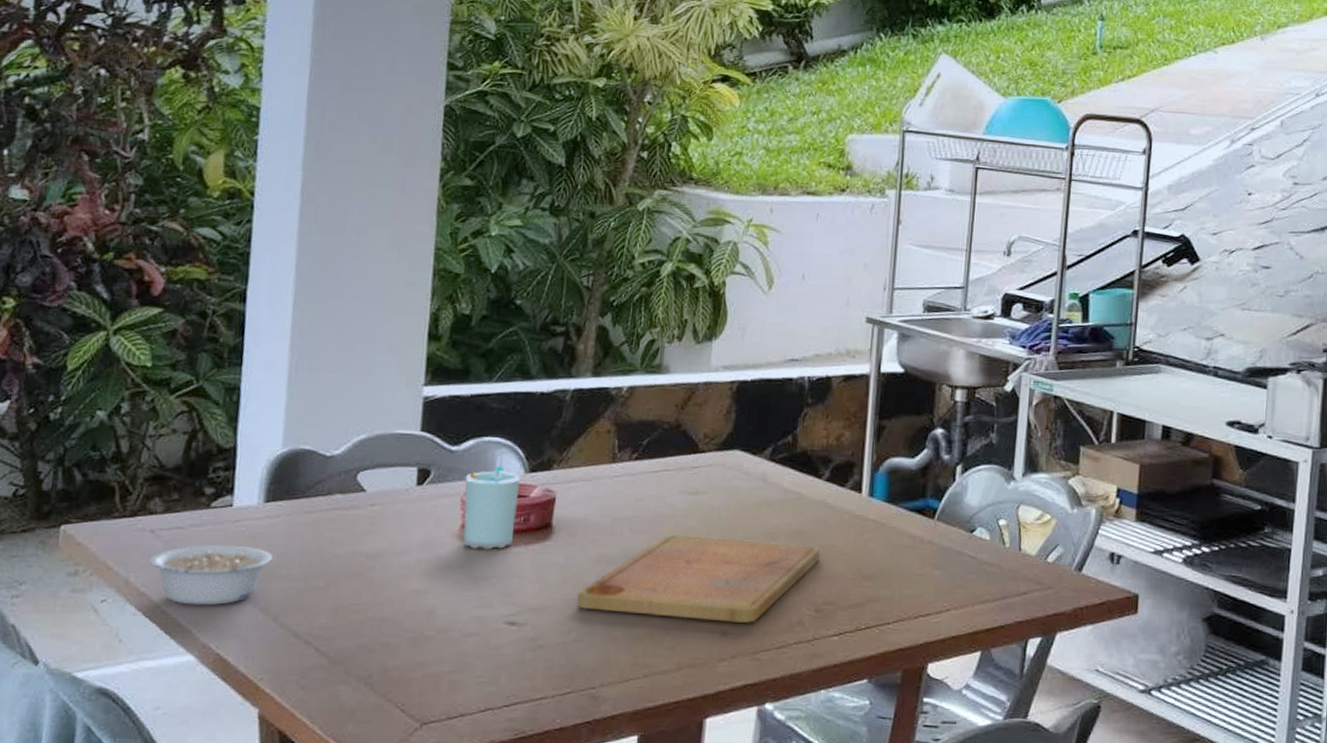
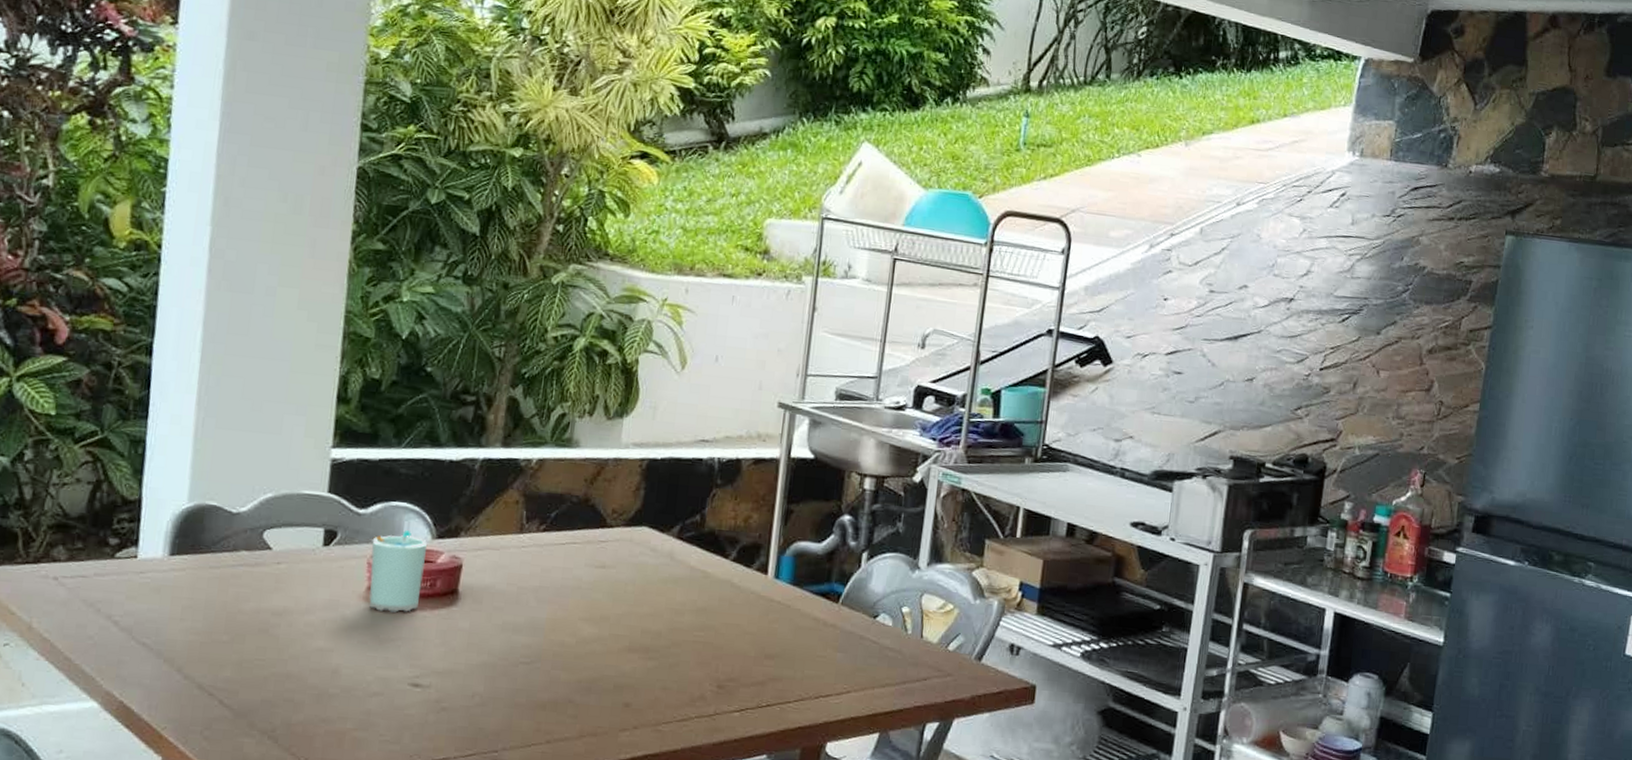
legume: present [150,545,274,606] -> none [53,594,178,654]
cutting board: present [577,534,820,624] -> none [481,606,725,697]

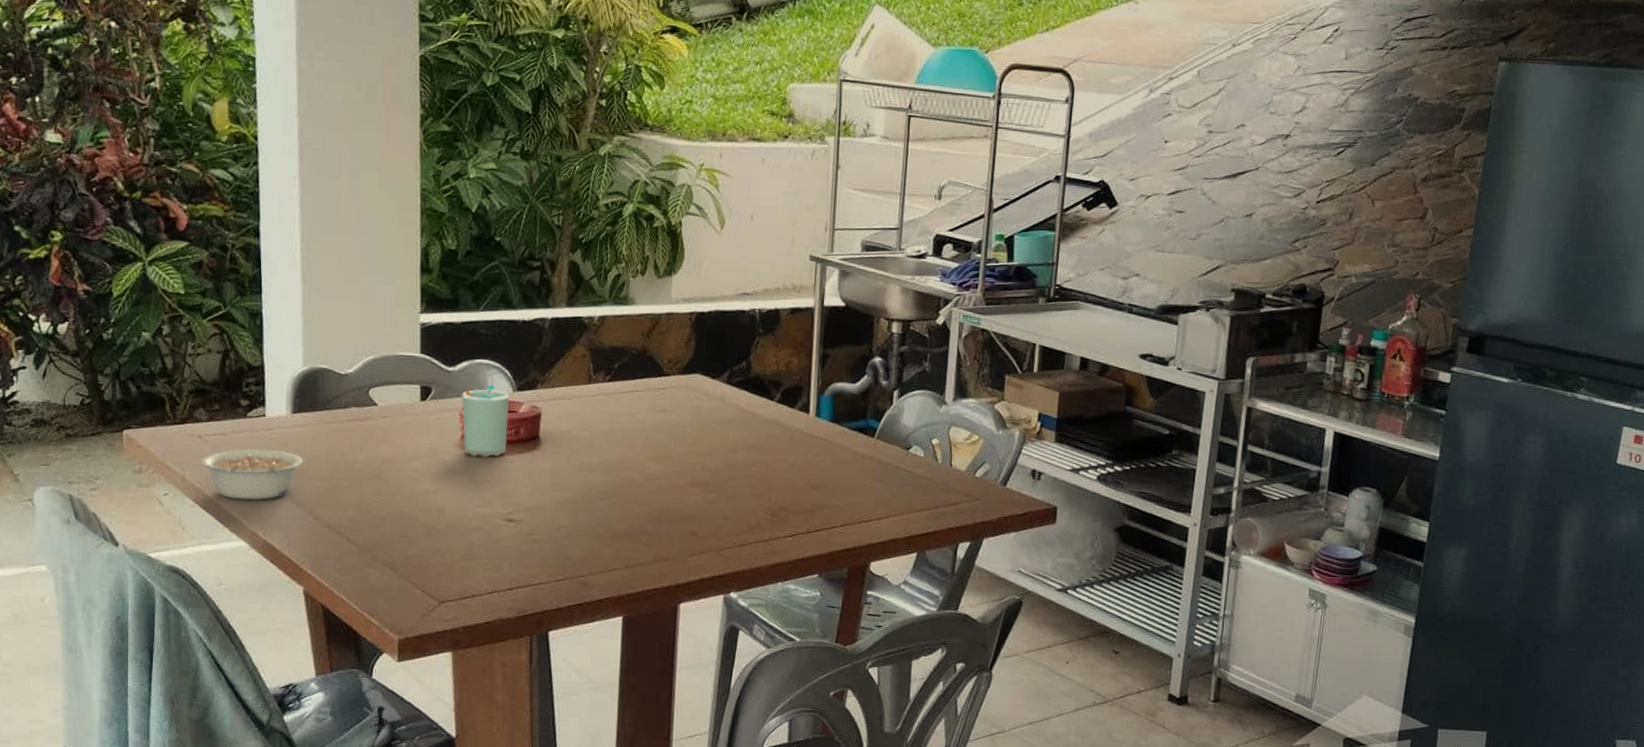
legume: none [53,594,178,654] -> present [201,449,304,500]

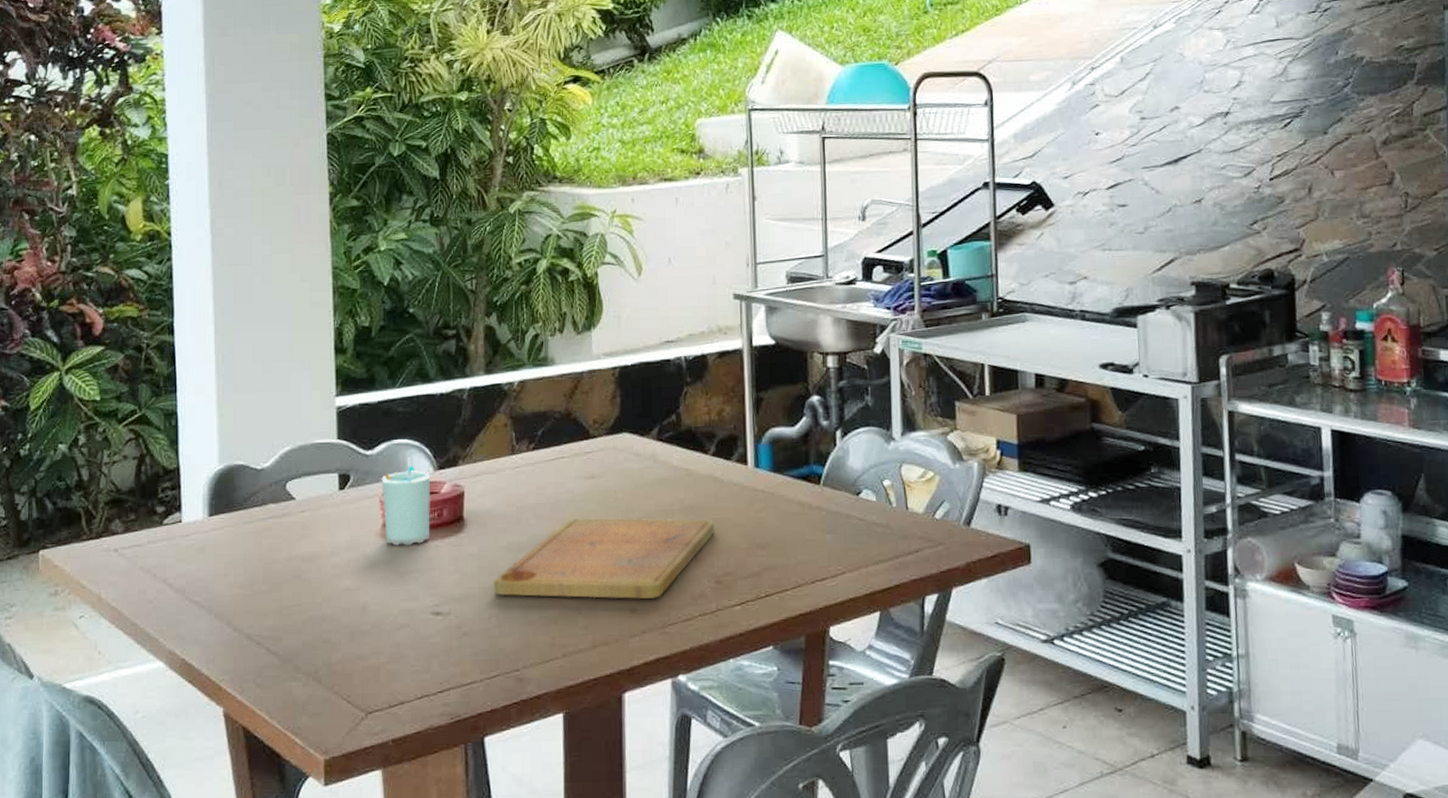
legume: present [201,449,304,500] -> none [117,557,222,616]
cutting board: none [564,446,774,525] -> present [493,517,714,600]

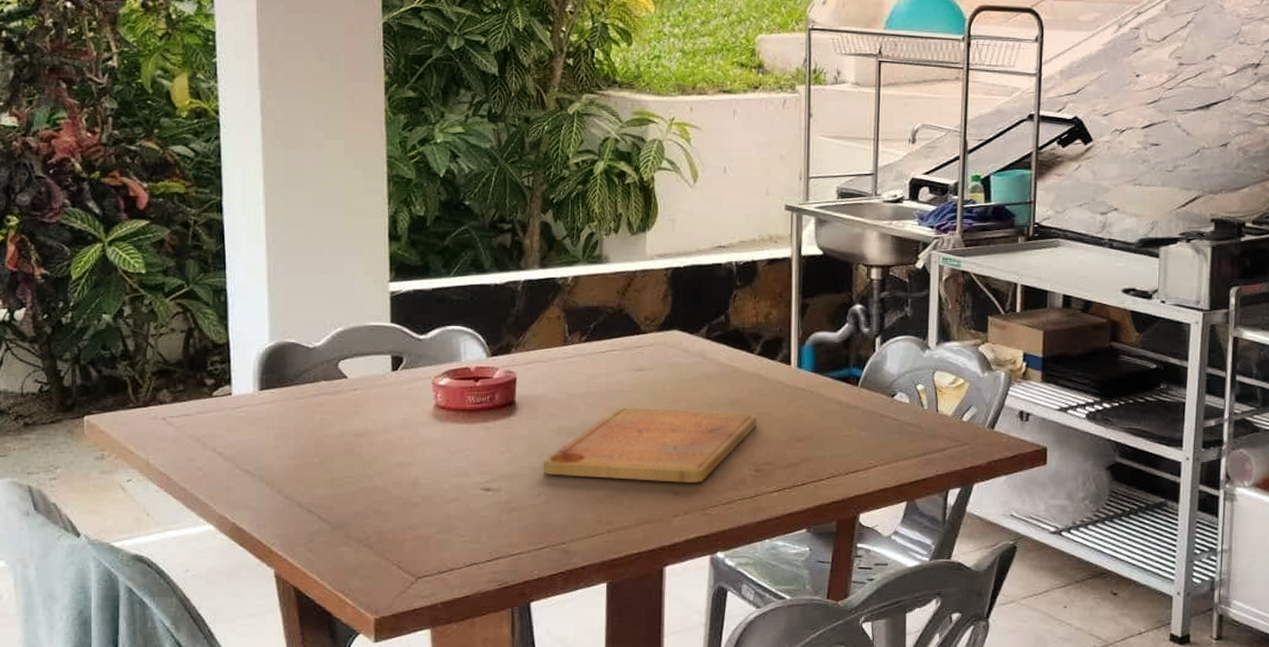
cup: present [381,465,431,546] -> none [434,351,484,426]

